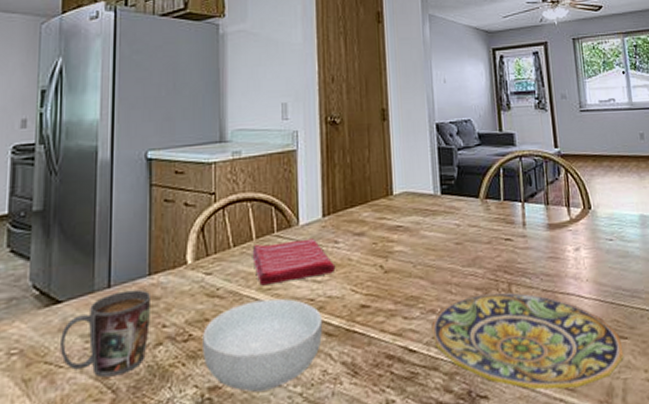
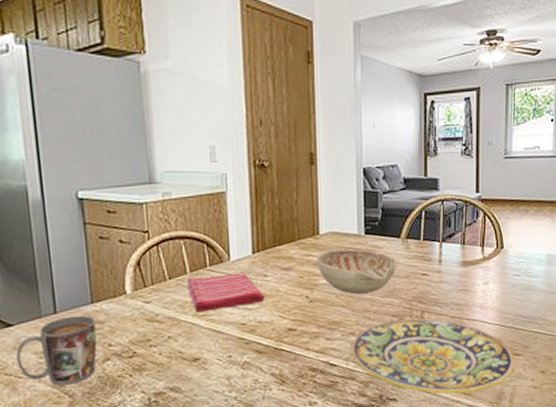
cereal bowl: present [203,298,323,392] -> none [146,323,254,397]
decorative bowl: none [390,210,478,264] -> present [316,248,397,295]

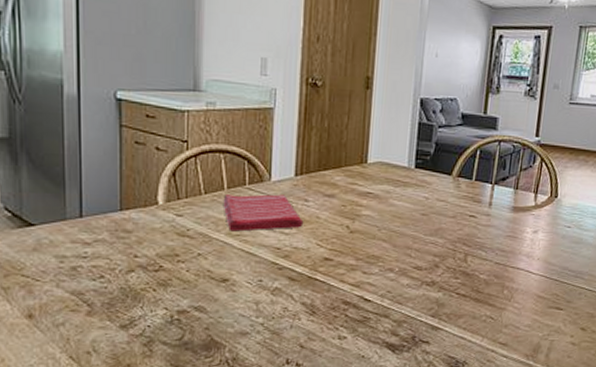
mug: present [16,315,97,386] -> none [36,222,122,293]
decorative bowl: present [316,248,397,295] -> none [361,179,446,230]
plate: present [351,318,516,394] -> none [387,261,557,343]

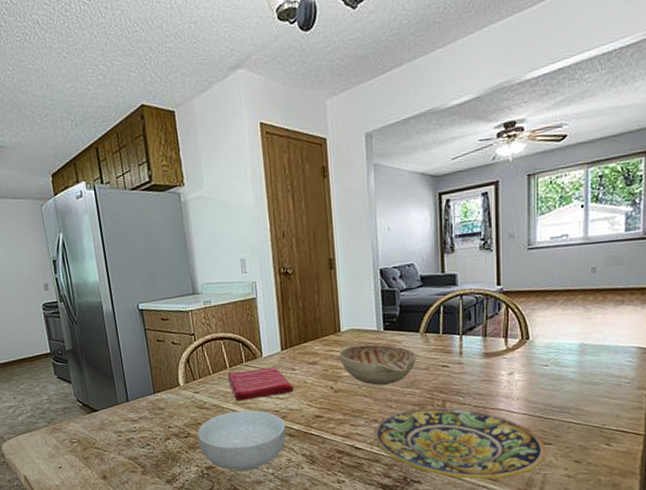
cereal bowl: none [173,243,288,318] -> present [197,410,287,471]
decorative bowl: none [361,179,446,230] -> present [339,344,417,386]
plate: none [387,261,557,343] -> present [374,407,546,479]

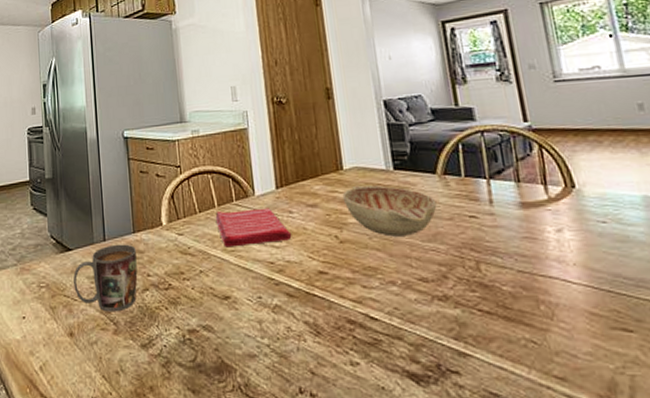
mug: none [102,403,160,458] -> present [73,244,138,312]
cereal bowl: present [197,410,287,471] -> none [180,259,284,339]
plate: present [374,407,546,479] -> none [392,270,630,377]

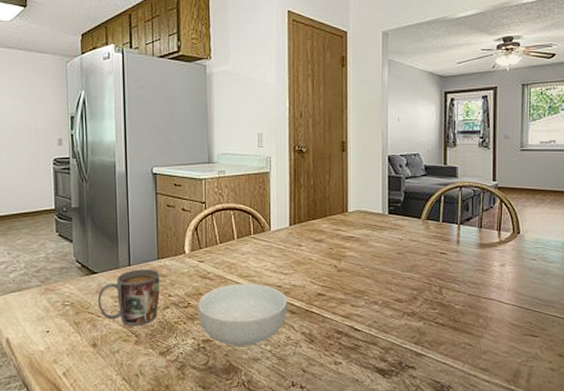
cereal bowl: none [180,259,284,339] -> present [198,283,288,346]
dish towel: present [215,208,292,248] -> none [234,241,299,273]
decorative bowl: present [342,185,437,237] -> none [344,225,418,267]

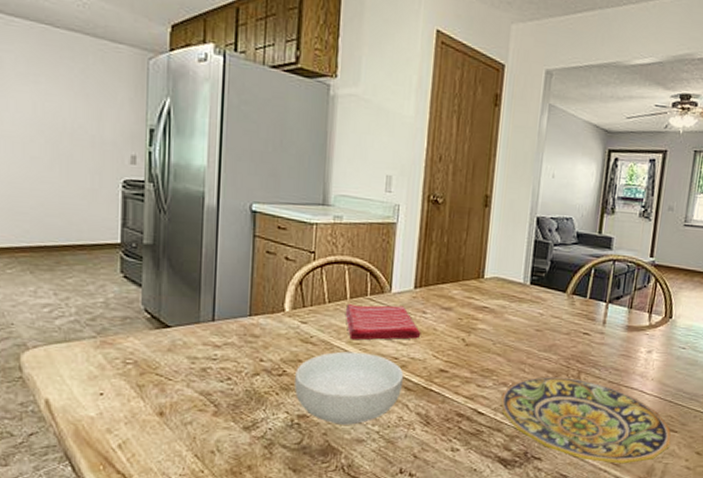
mug: present [98,269,160,326] -> none [170,325,250,394]
dish towel: none [234,241,299,273] -> present [345,304,421,340]
plate: none [373,293,533,369] -> present [501,376,671,464]

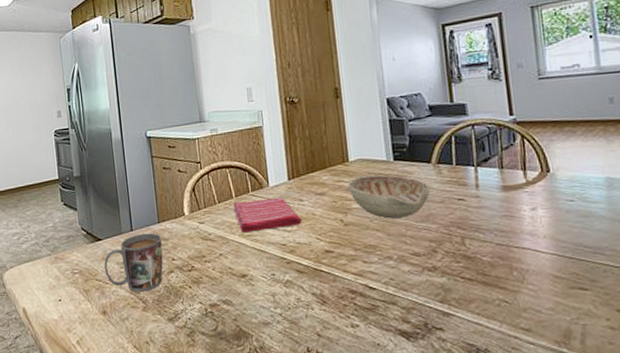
mug: none [170,325,250,394] -> present [104,233,164,292]
cereal bowl: present [294,351,404,425] -> none [202,242,295,310]
decorative bowl: none [477,294,560,345] -> present [347,174,431,219]
plate: present [501,376,671,464] -> none [389,245,584,329]

